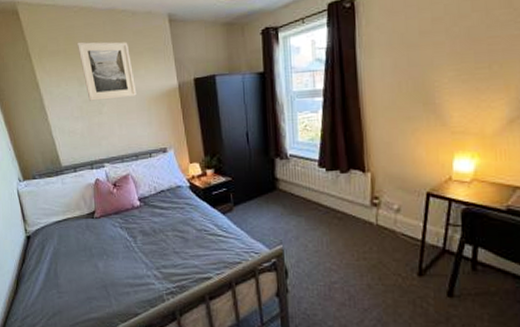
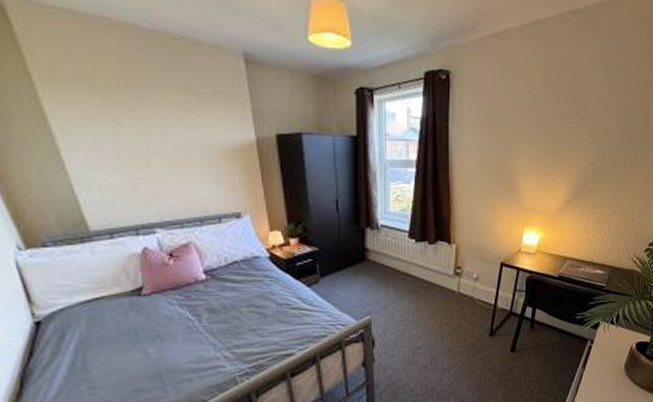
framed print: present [76,41,137,101] -> none [109,68,201,150]

